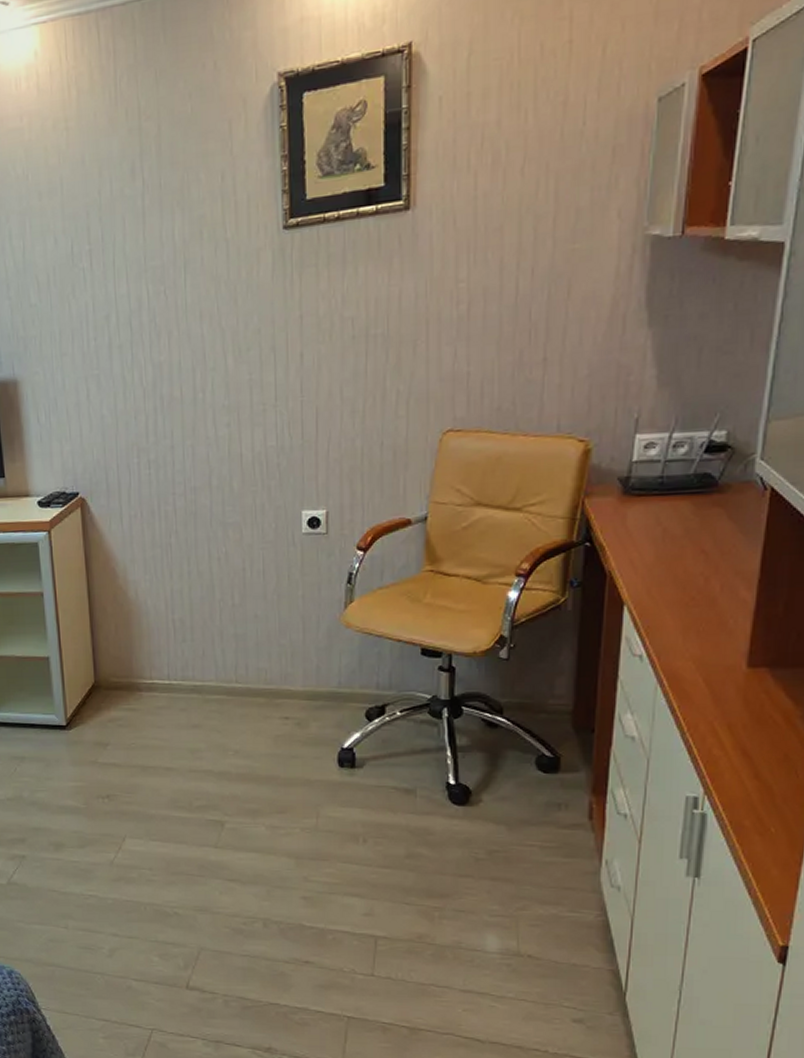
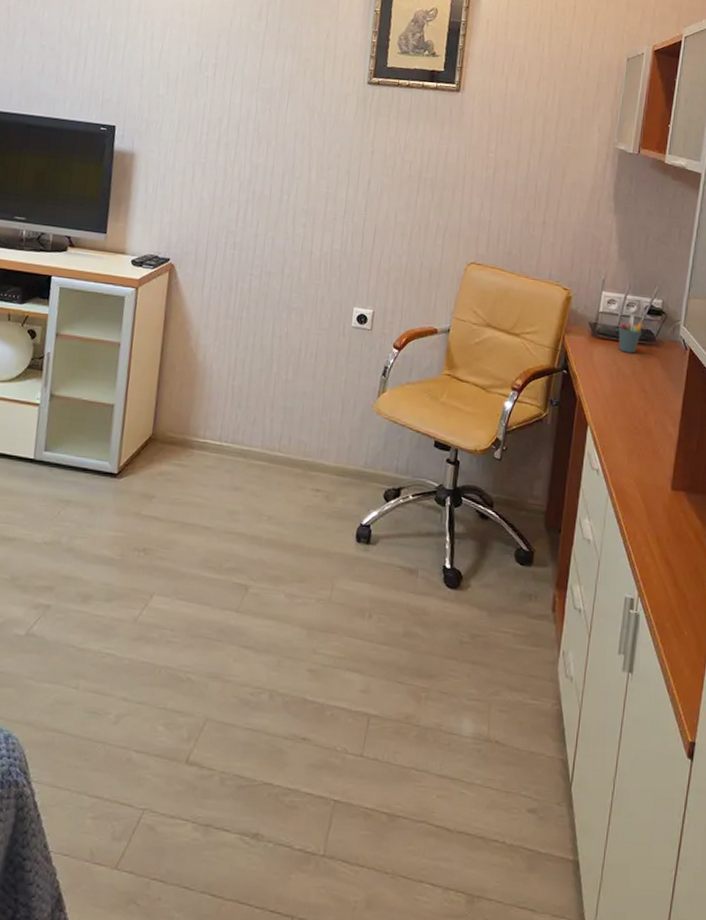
pen holder: none [662,458,699,508] -> present [618,315,643,354]

